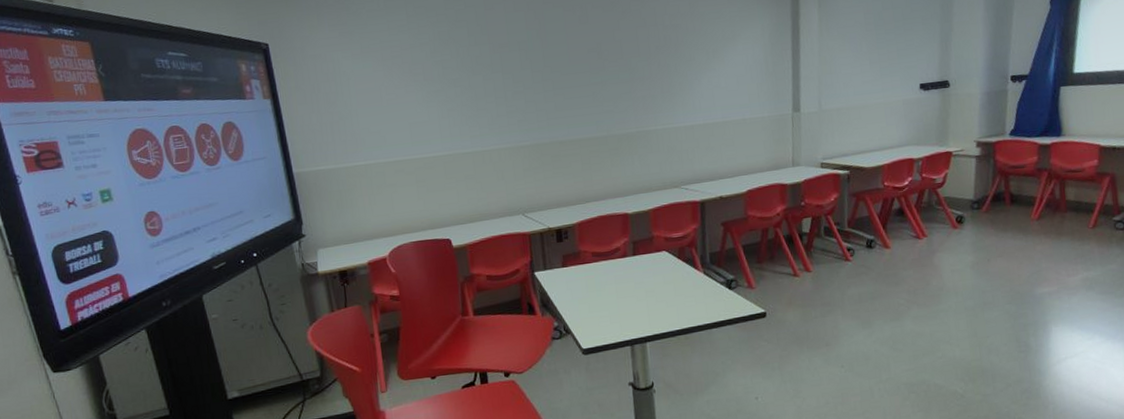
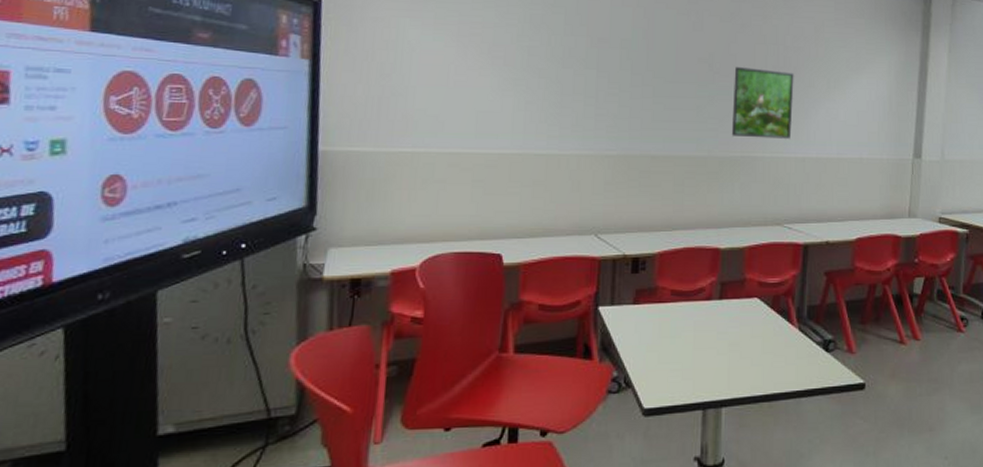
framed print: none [621,49,679,115] -> present [732,67,794,139]

